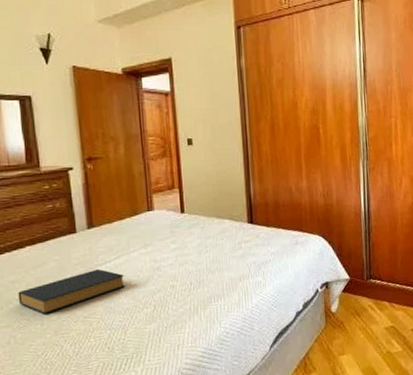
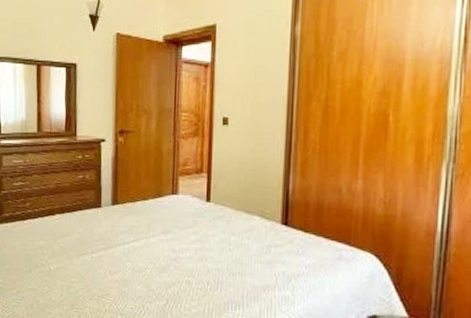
hardback book: present [17,268,126,315] -> none [44,248,141,286]

